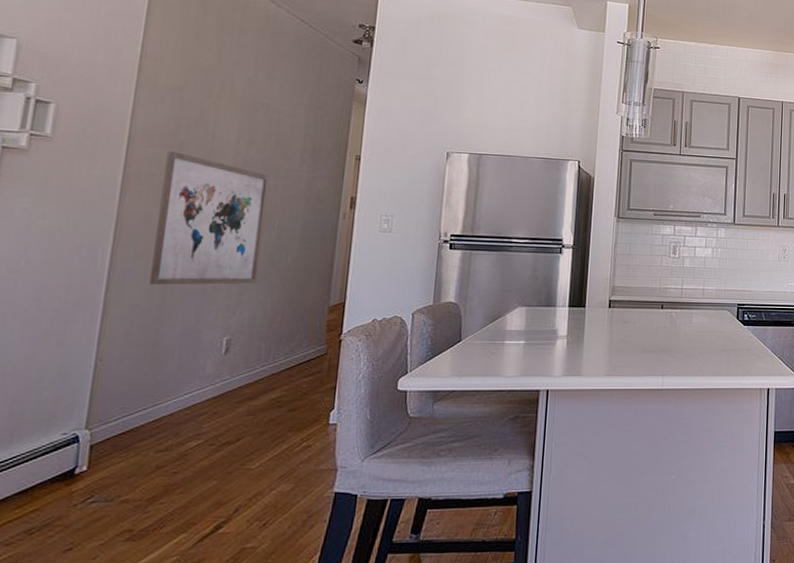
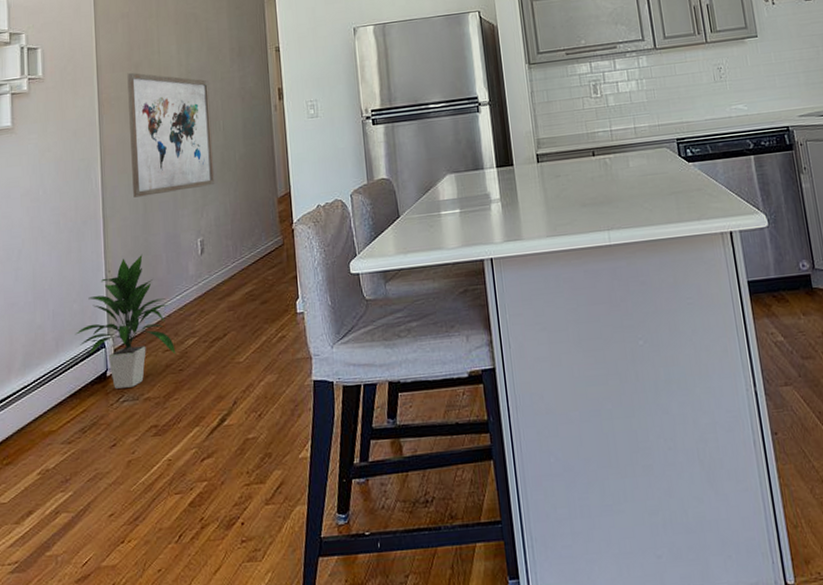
indoor plant: none [39,345,173,488] -> present [75,254,176,389]

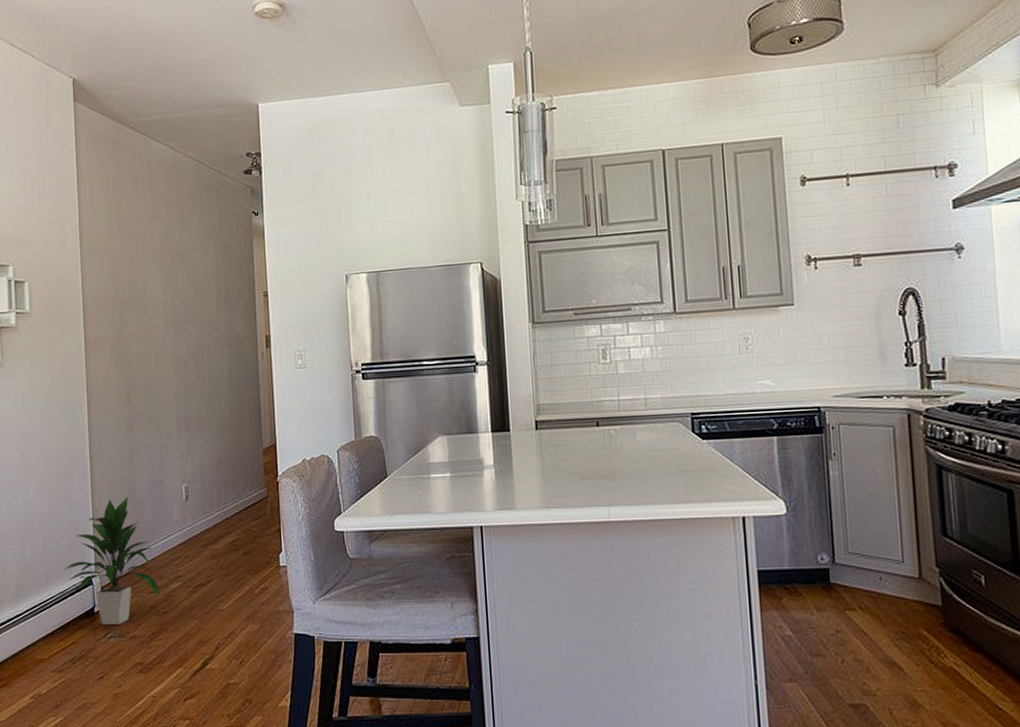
wall art: present [127,72,215,198] -> none [113,311,200,439]

